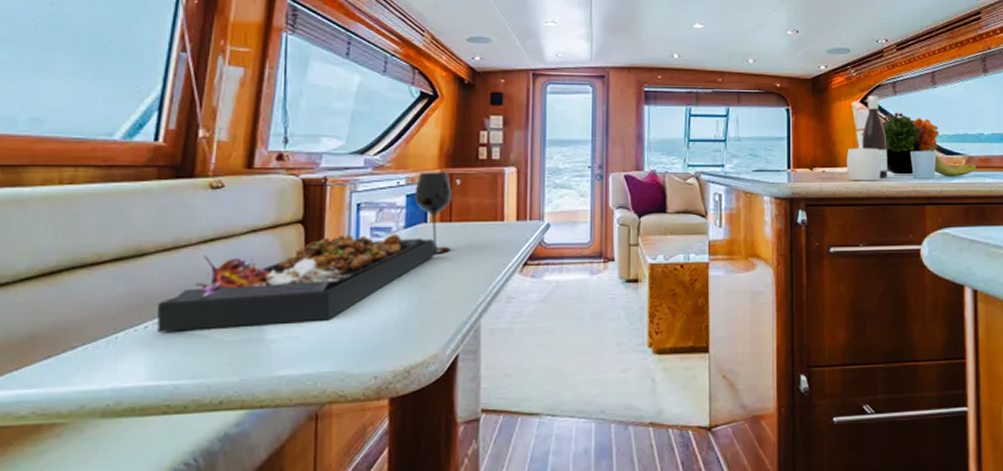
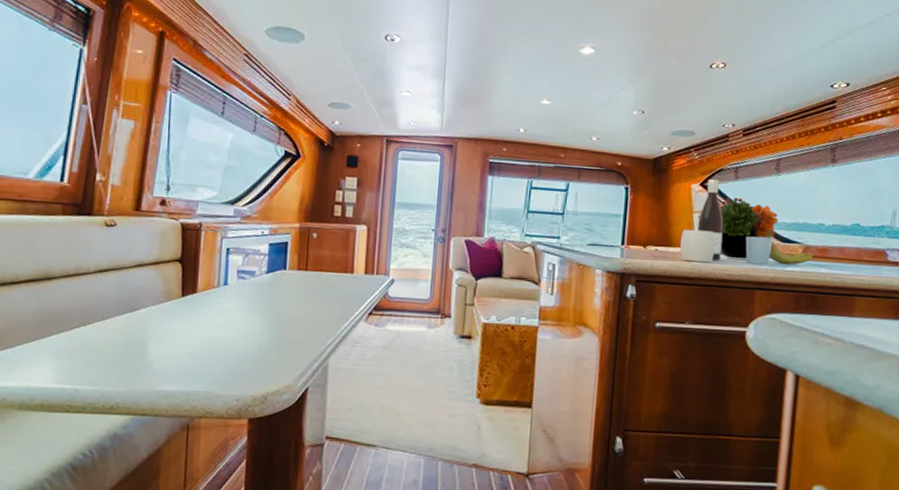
food platter: present [157,233,435,332] -> none [62,275,292,348]
wine glass: present [414,171,452,254] -> none [276,224,309,298]

